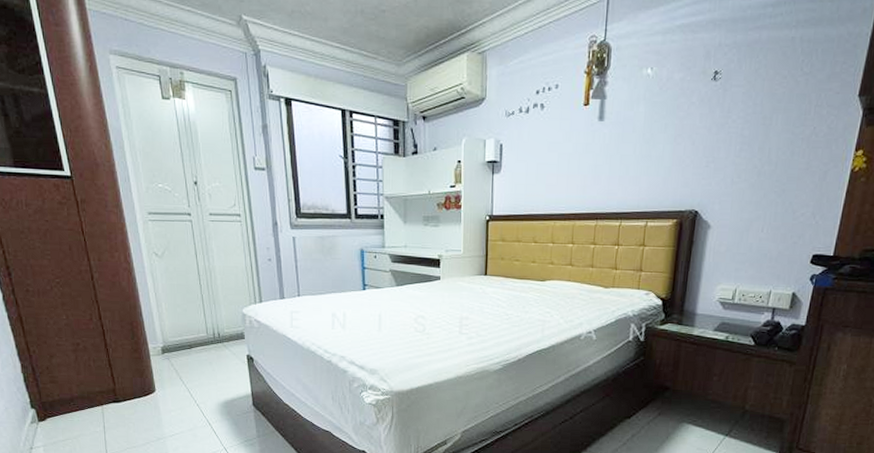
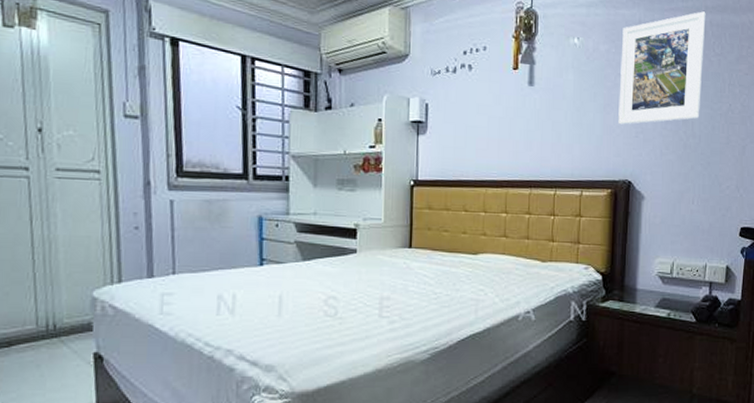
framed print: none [688,26,797,155] -> present [618,11,706,125]

